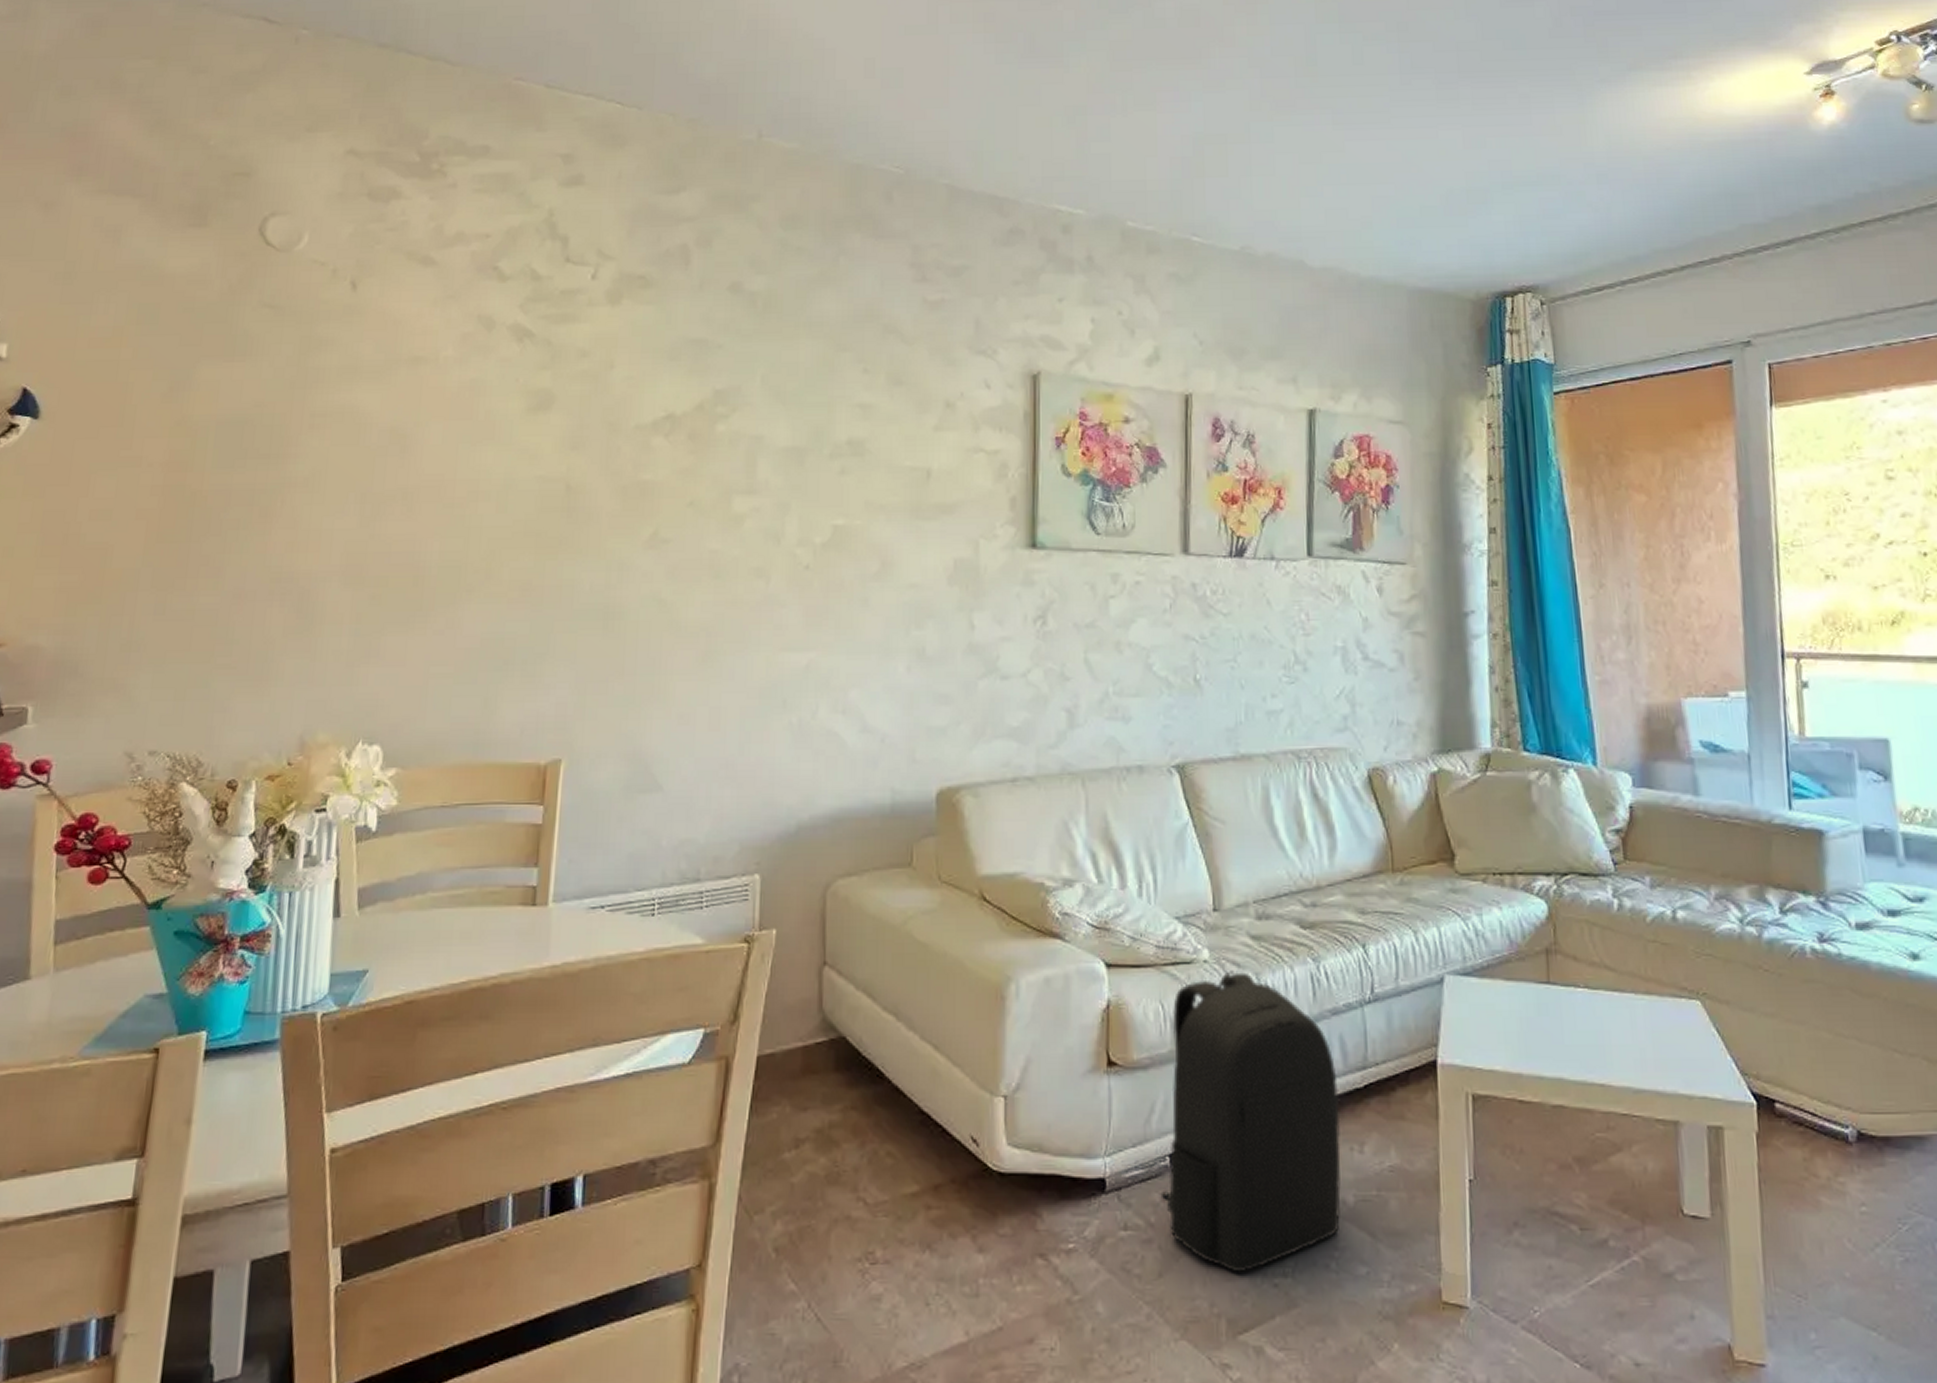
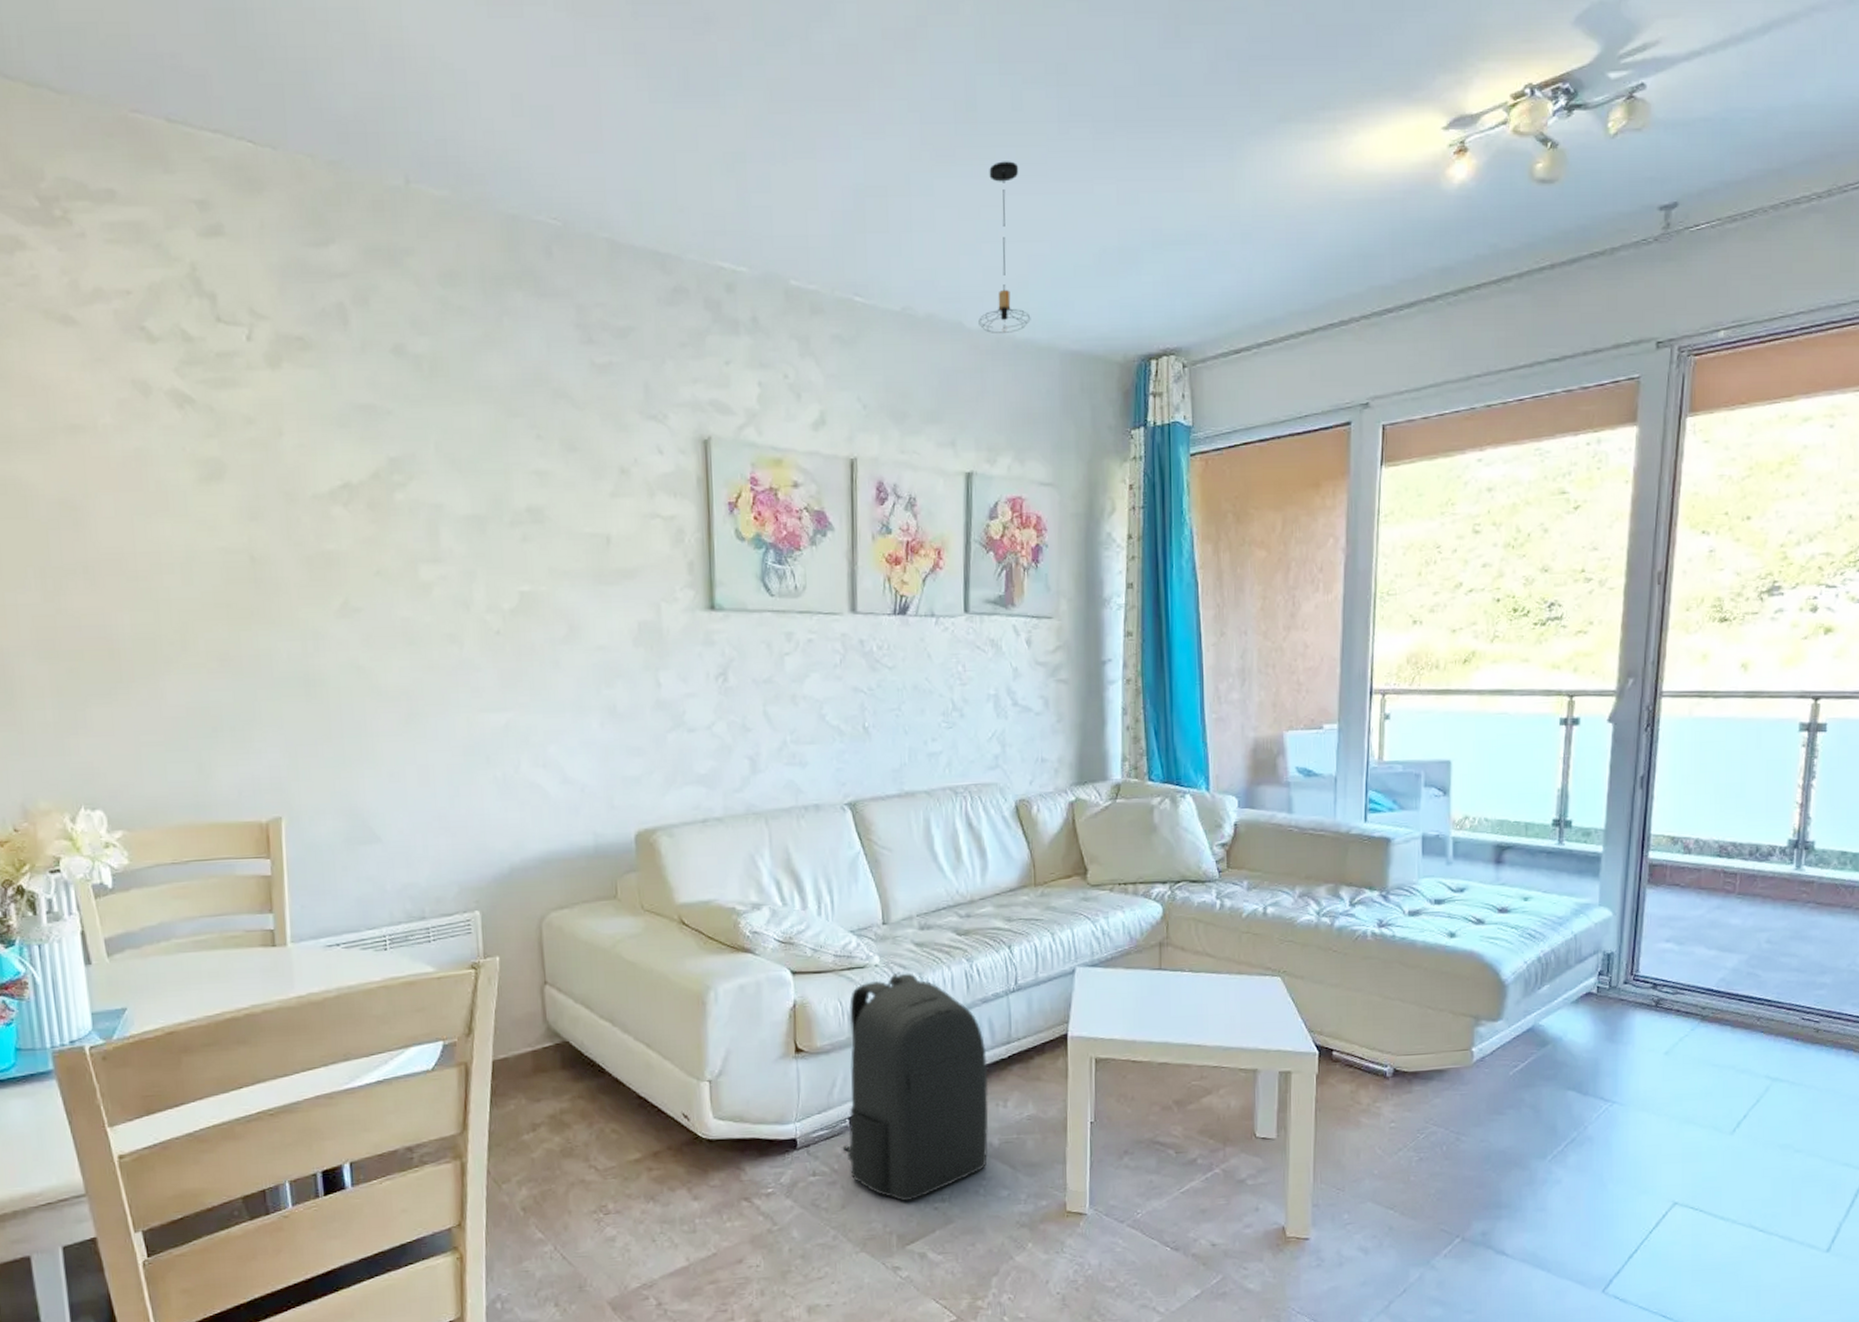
pendant light: none [1321,110,1376,271] -> present [979,161,1031,333]

